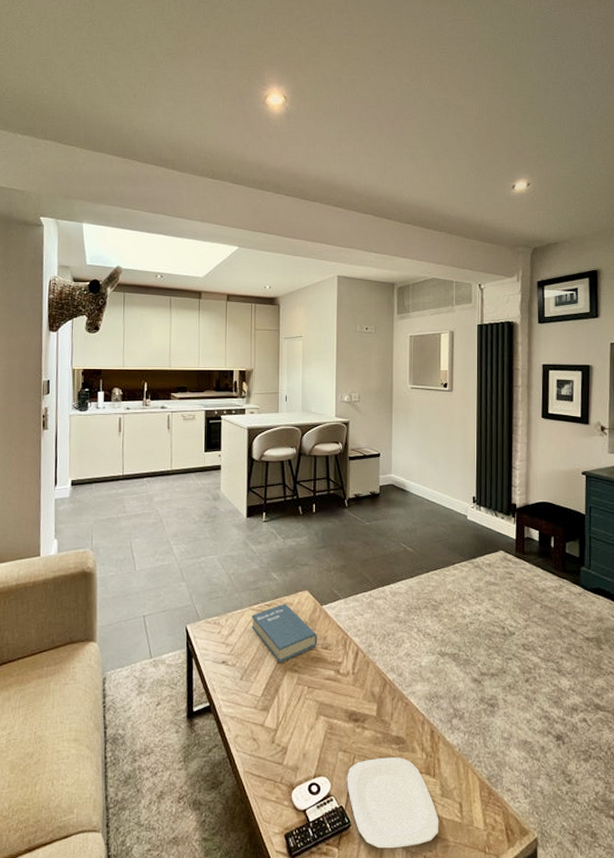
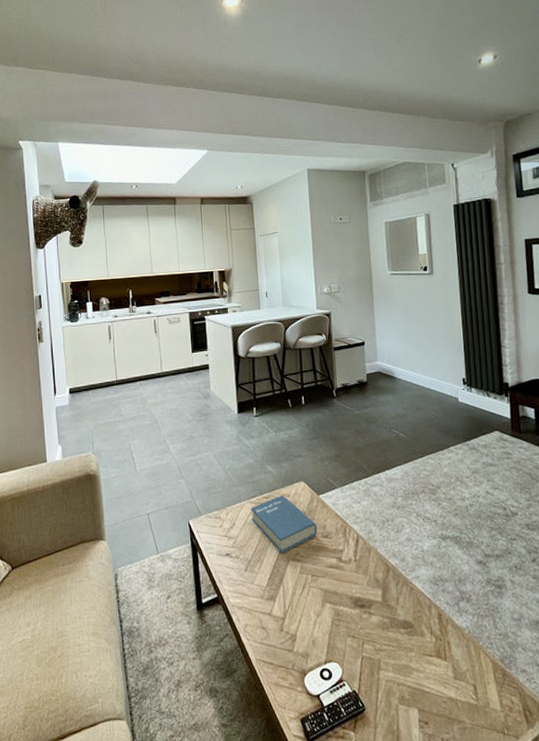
plate: present [347,757,439,849] -> none [357,641,455,732]

